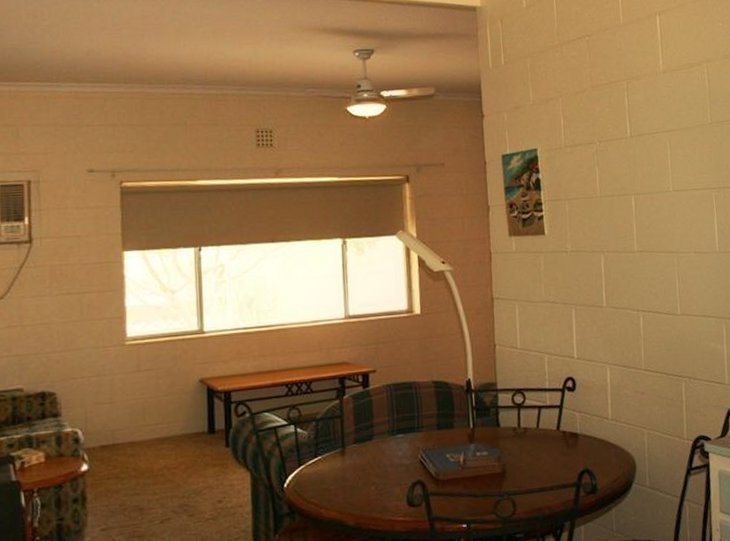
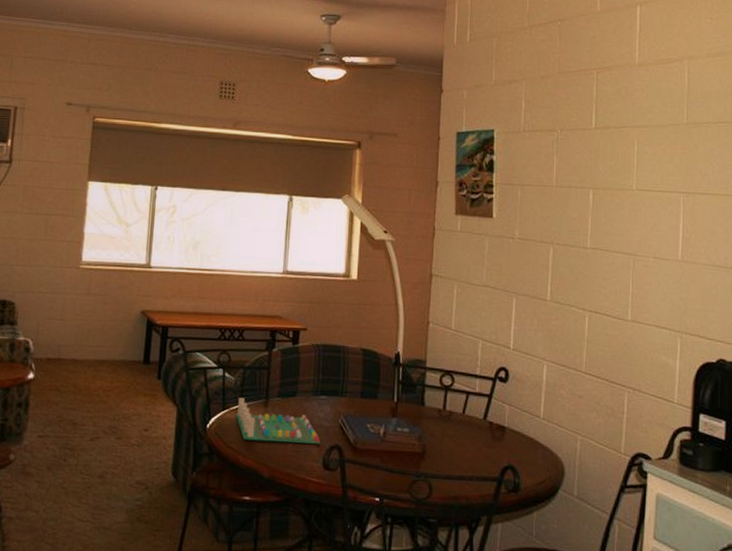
board game: none [312,451,403,493] -> present [235,398,321,444]

